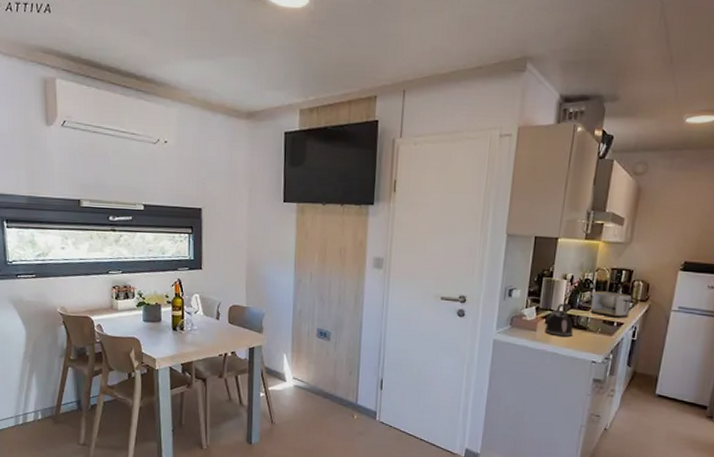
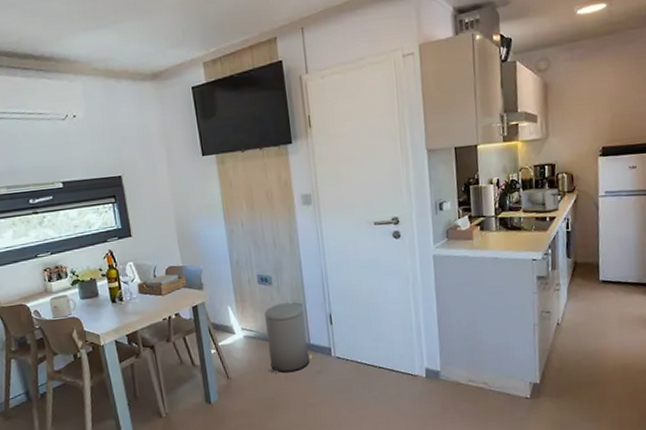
mug: none [113,314,139,337] -> present [49,294,77,319]
napkin holder: none [199,312,248,332] -> present [136,274,187,296]
pedal bin: none [311,360,357,429] -> present [264,302,310,373]
kettle: present [544,304,573,338] -> none [480,208,509,242]

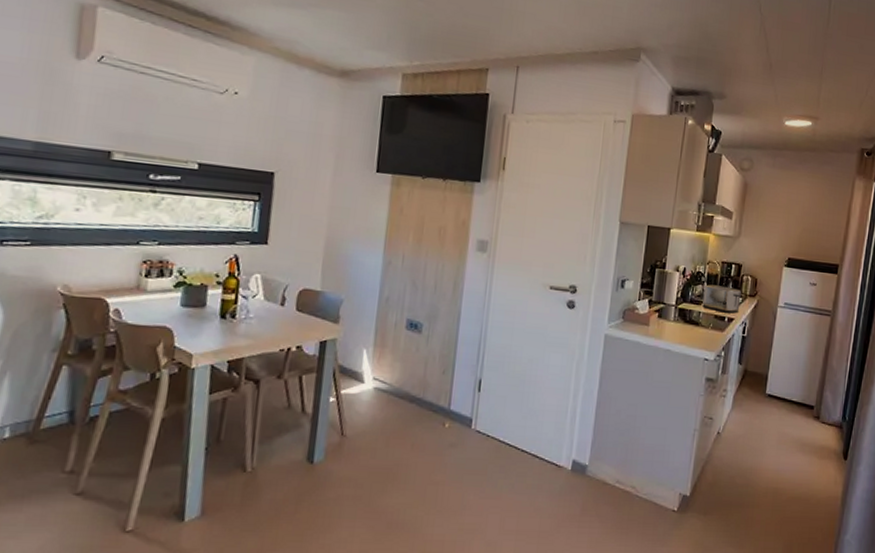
mug: present [49,294,77,319] -> none [136,296,174,326]
napkin holder: present [136,274,187,296] -> none [257,297,321,322]
pedal bin: present [264,302,310,373] -> none [392,356,452,441]

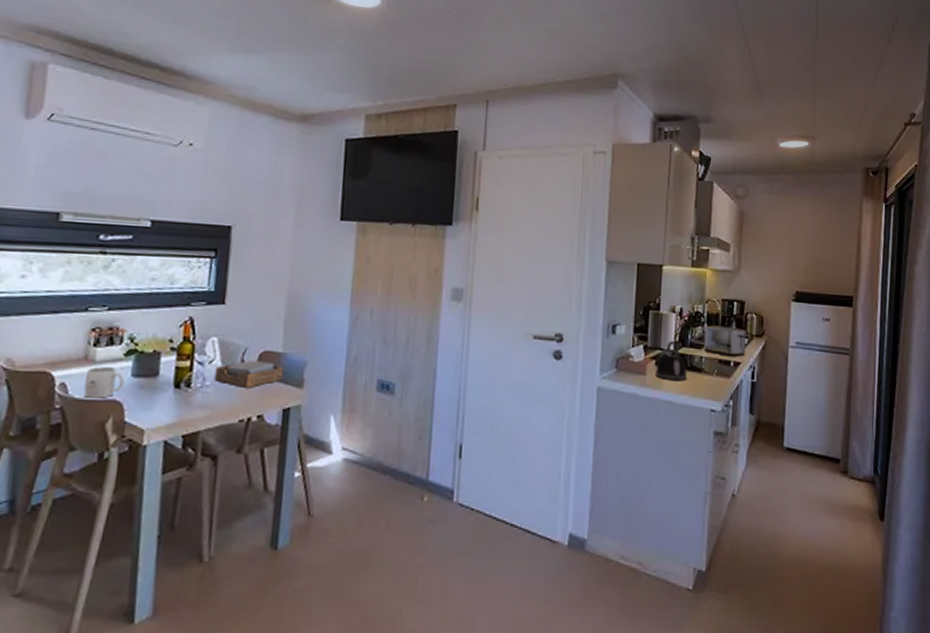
mug: none [136,296,174,326] -> present [83,367,125,400]
napkin holder: none [257,297,321,322] -> present [214,361,284,388]
kettle: none [657,297,686,333] -> present [655,341,687,382]

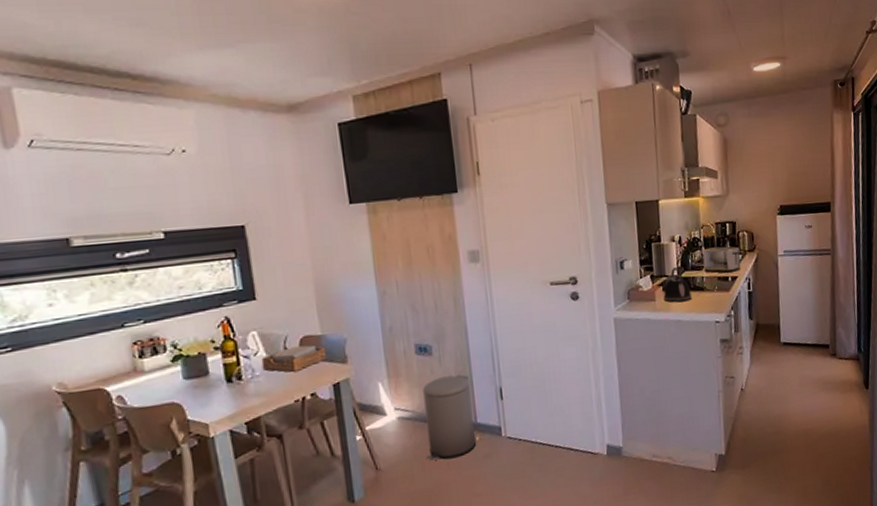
mug: present [83,367,125,400] -> none [139,374,178,406]
pedal bin: none [365,421,429,518] -> present [423,374,477,461]

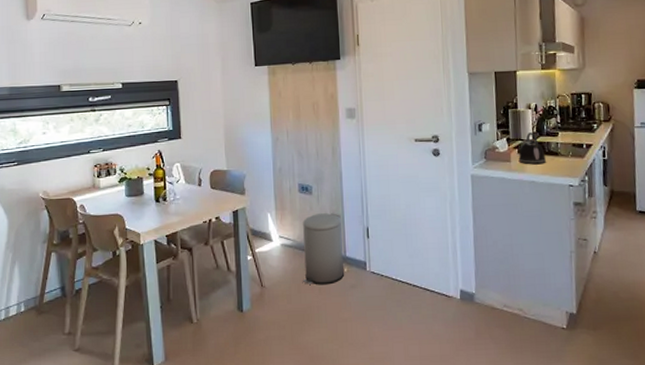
napkin holder: present [261,345,327,372] -> none [181,177,230,198]
toaster: present [702,246,741,273] -> none [557,115,596,140]

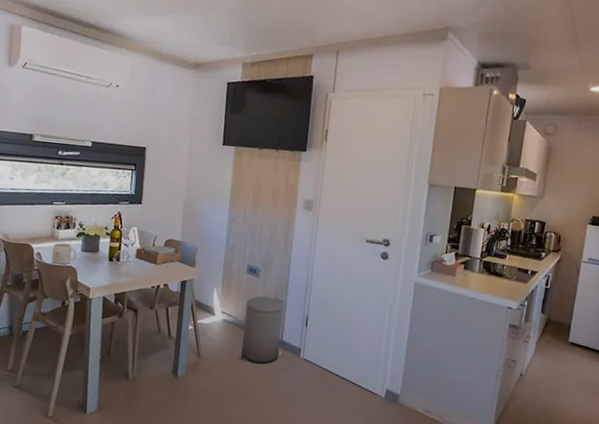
mug: none [96,191,121,215] -> present [52,243,77,265]
napkin holder: none [181,177,230,198] -> present [135,245,182,265]
kettle: present [518,133,546,165] -> none [463,251,490,283]

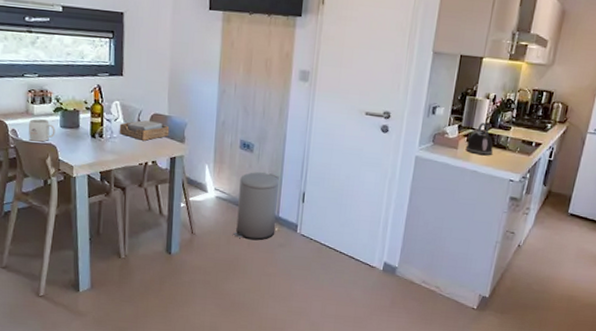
kettle: none [463,251,490,283] -> present [465,123,494,156]

